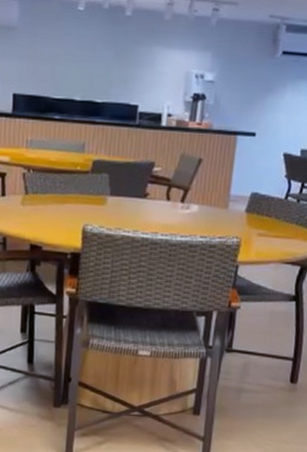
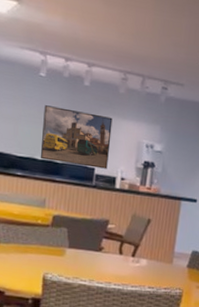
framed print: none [78,41,157,106] -> present [40,105,113,169]

